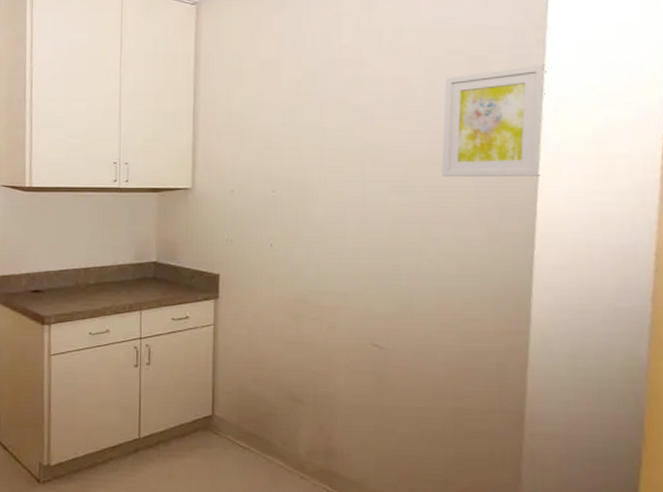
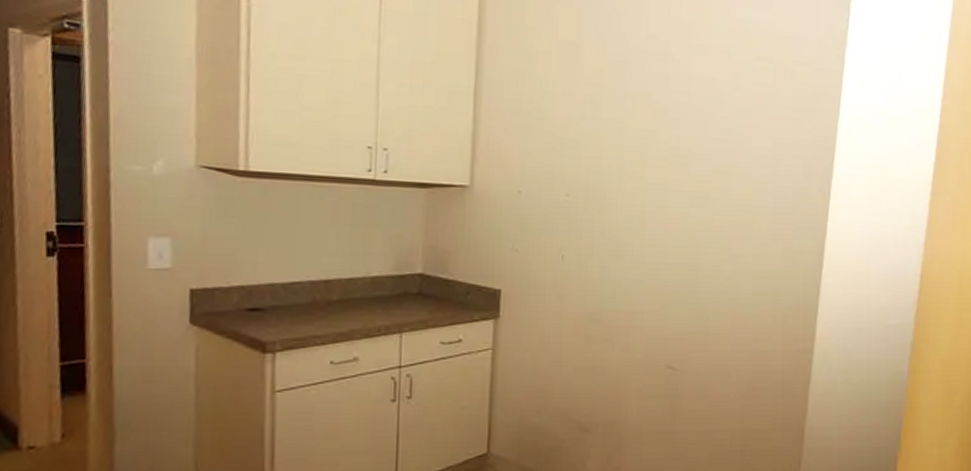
wall art: present [441,65,547,177] -> none [743,81,844,195]

